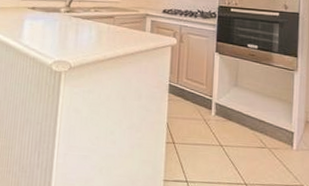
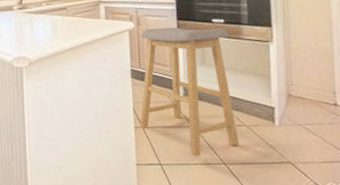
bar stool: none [172,46,262,176] -> present [140,27,239,157]

